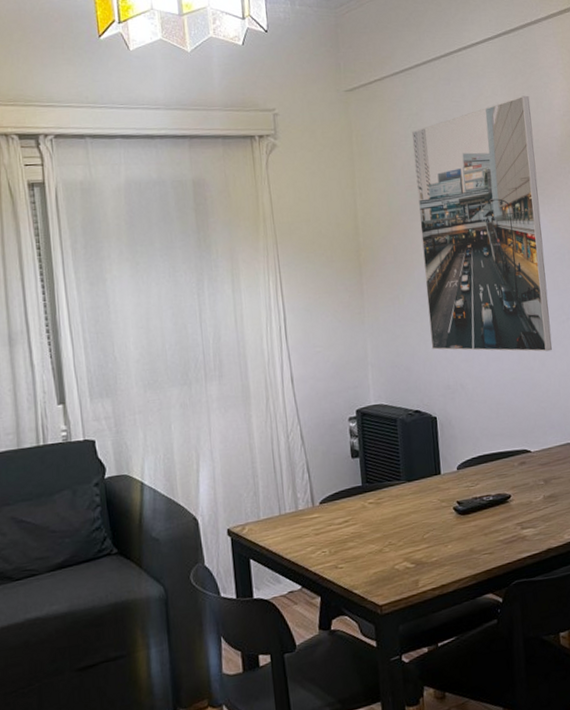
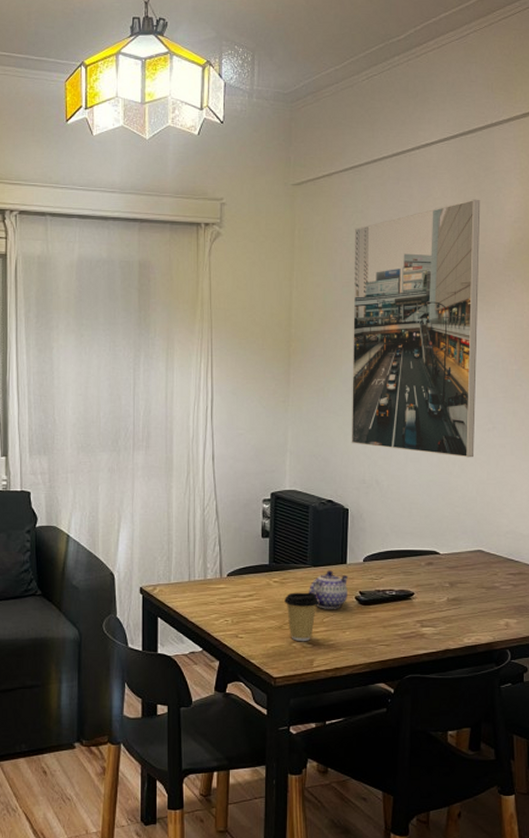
coffee cup: none [382,509,417,563] -> present [285,592,319,642]
teapot: none [405,483,446,525] -> present [309,570,349,609]

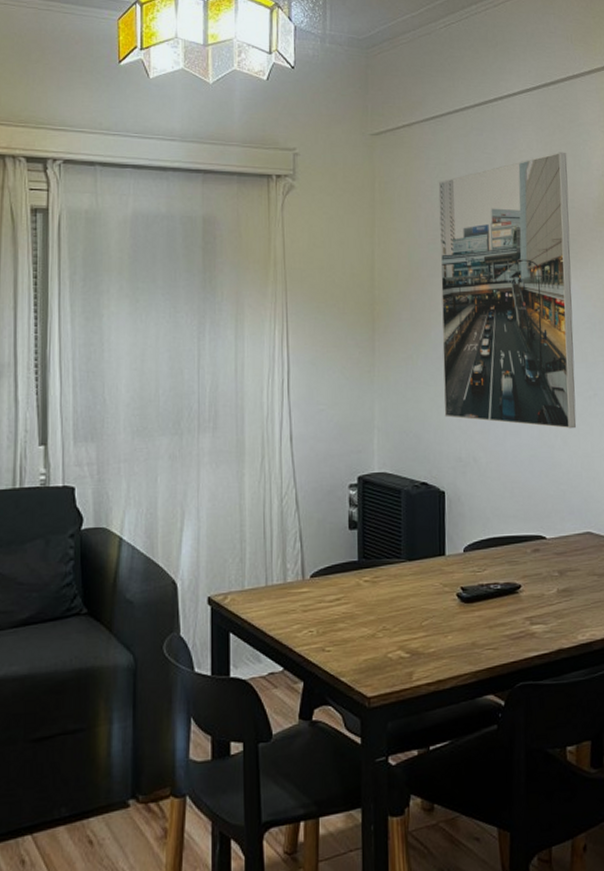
coffee cup: present [285,592,319,642] -> none [377,591,416,652]
teapot: present [309,570,349,609] -> none [404,564,448,611]

